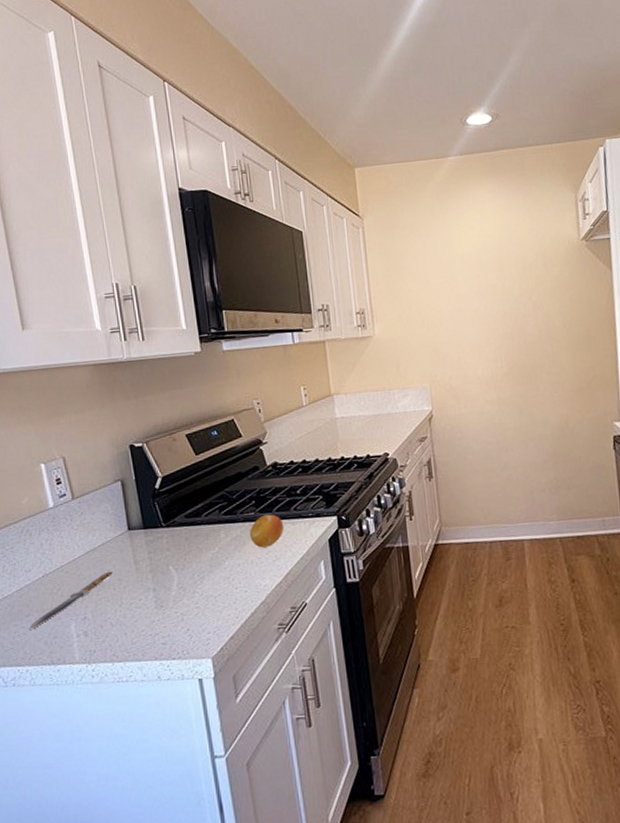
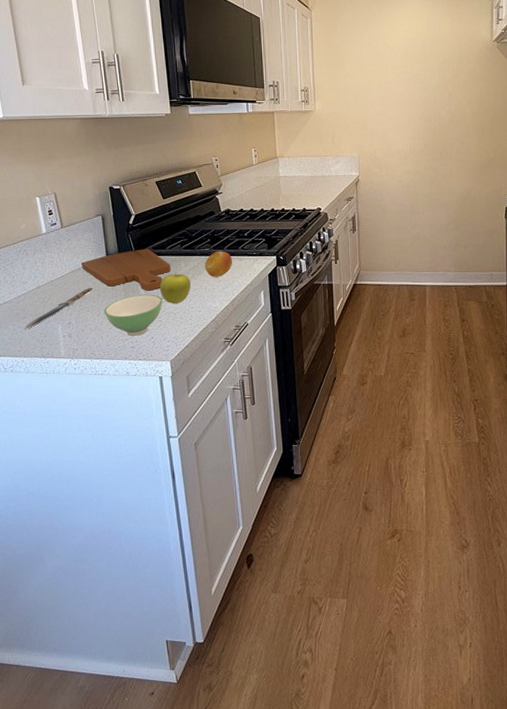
cutting board: none [98,518,208,571] -> present [81,249,171,291]
bowl: none [126,574,200,629] -> present [103,294,163,336]
fruit: none [195,545,234,584] -> present [159,273,191,303]

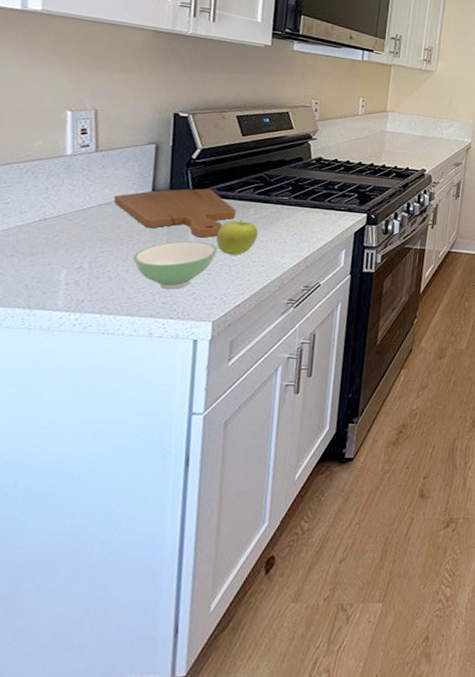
knife: present [25,287,93,329] -> none [9,226,124,271]
fruit: present [205,251,233,277] -> none [279,201,316,230]

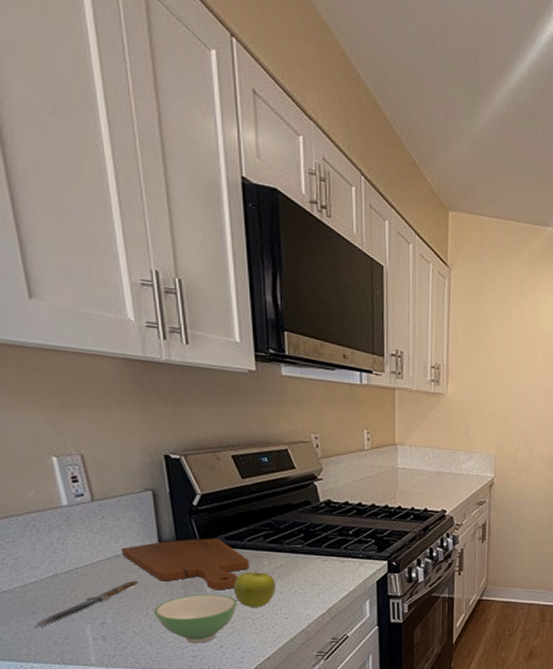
knife: none [9,226,124,271] -> present [35,580,138,627]

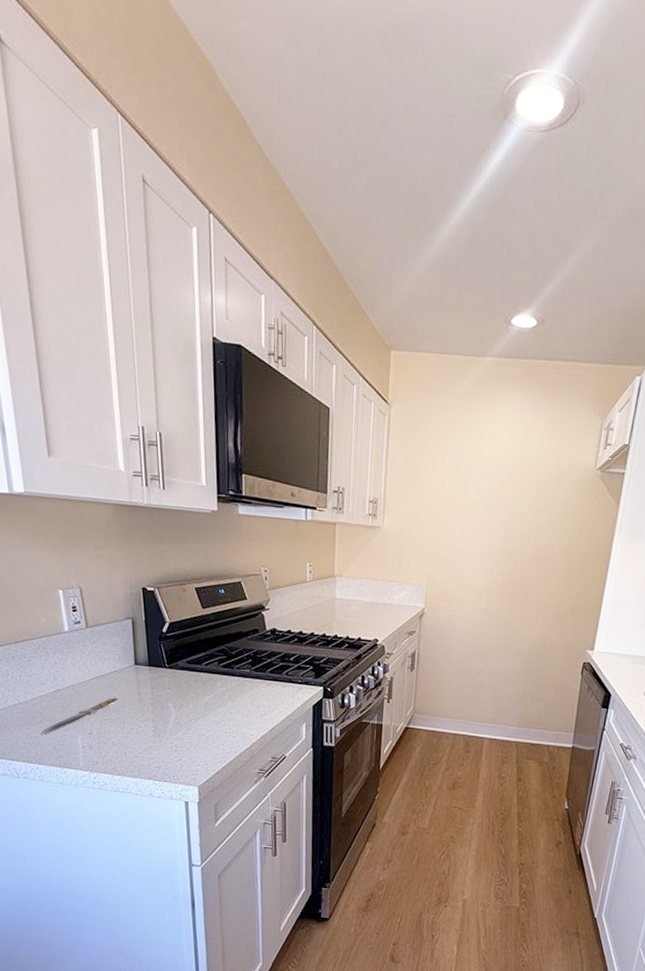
cutting board: present [121,538,249,590] -> none [106,661,205,709]
bowl: present [153,594,237,643] -> none [128,711,195,756]
fruit: present [233,571,275,607] -> none [191,692,226,726]

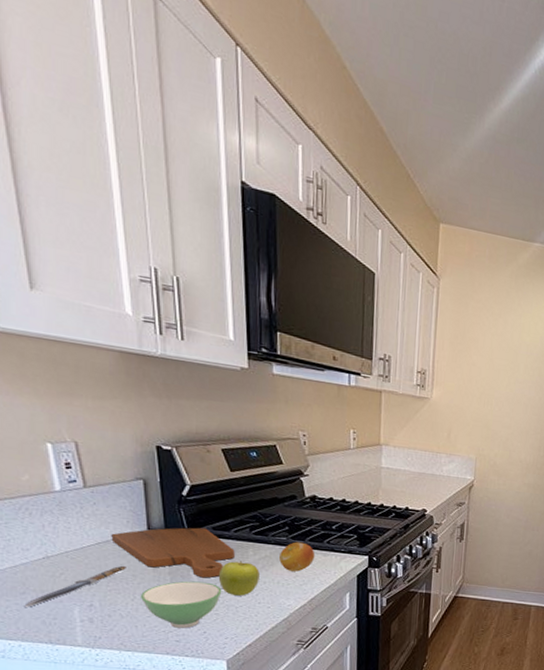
cutting board: none [106,661,205,709] -> present [111,527,235,578]
bowl: none [128,711,195,756] -> present [140,581,222,629]
fruit: none [191,692,226,726] -> present [218,561,259,596]
fruit: none [243,673,275,703] -> present [279,542,315,572]

